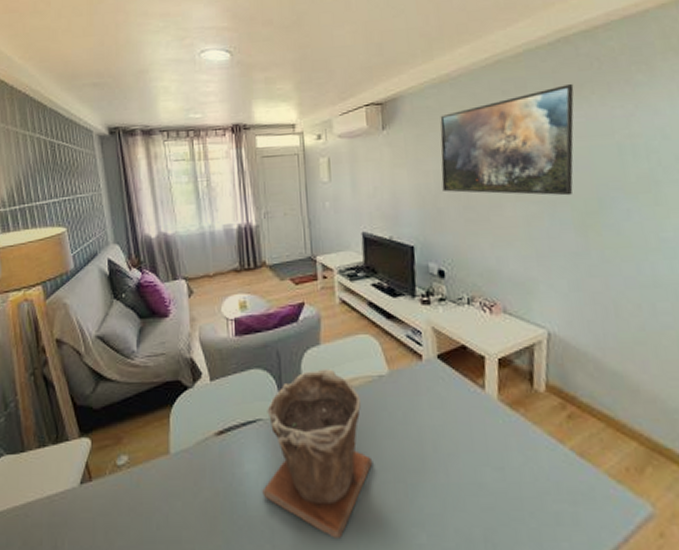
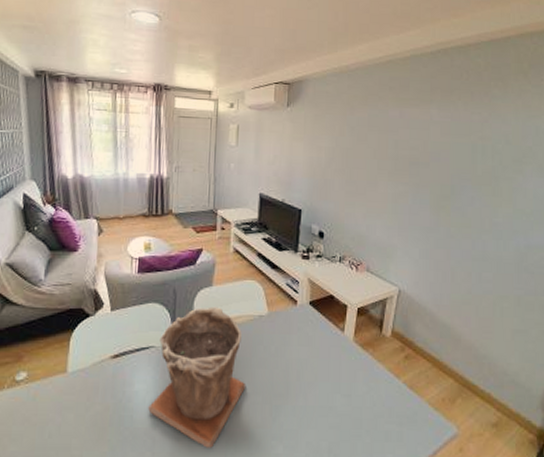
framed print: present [440,83,574,196] -> none [331,88,446,181]

